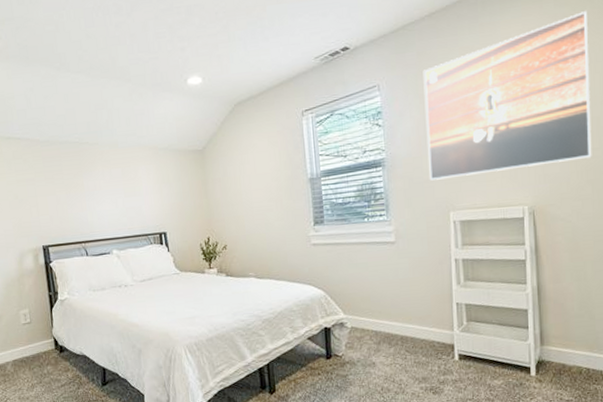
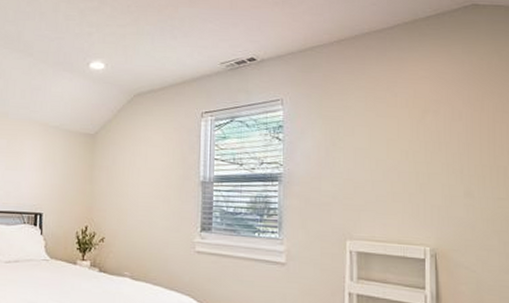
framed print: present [423,11,592,181] -> none [327,62,499,207]

